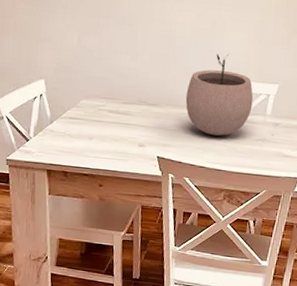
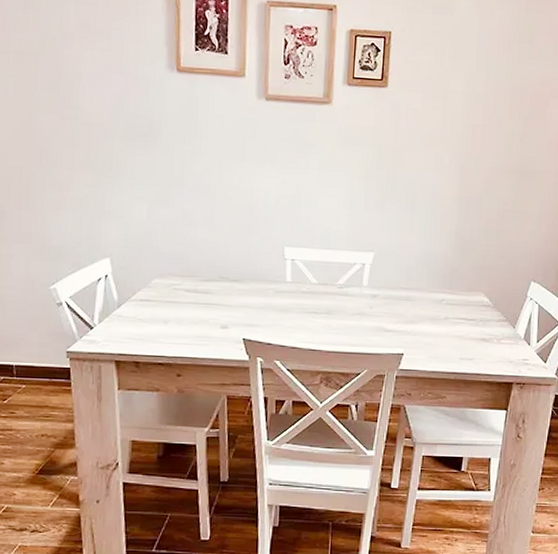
plant pot: present [185,53,253,136] -> none [272,221,347,312]

